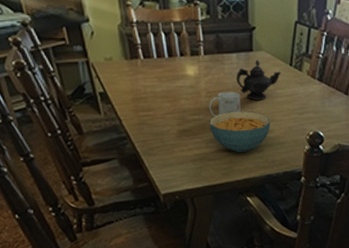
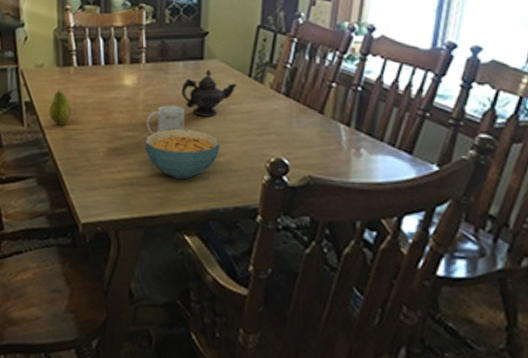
fruit: none [122,80,143,113] -> present [49,90,72,126]

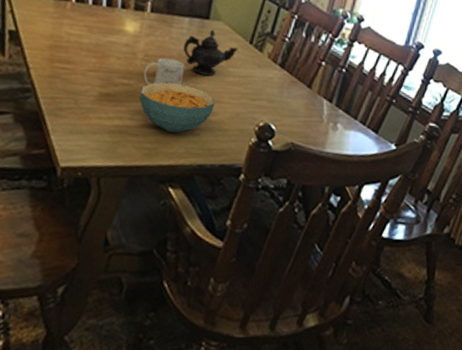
fruit: present [49,90,72,126] -> none [36,23,64,63]

